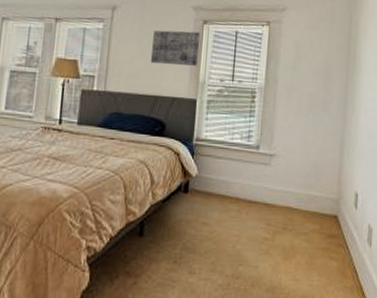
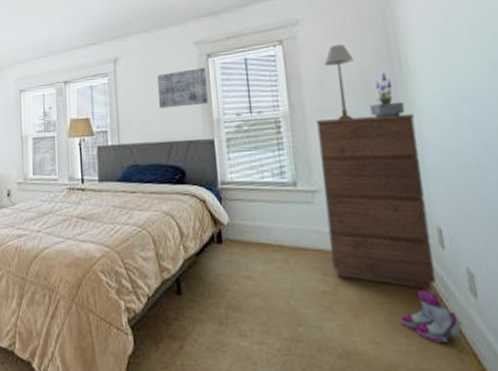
dresser: none [275,96,357,240] -> present [317,113,435,290]
table lamp: none [299,35,322,100] -> present [324,44,354,120]
boots: none [316,239,358,280] -> present [400,290,463,344]
potted plant: none [326,65,352,102] -> present [370,73,406,118]

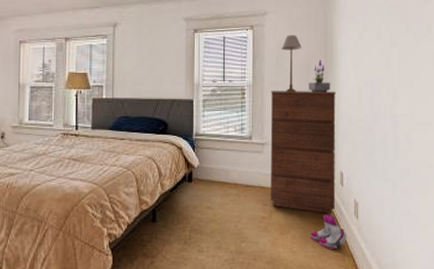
wall art: present [157,67,208,109] -> none [150,40,193,71]

